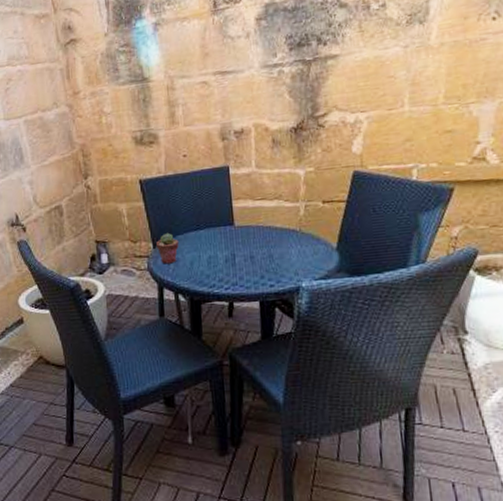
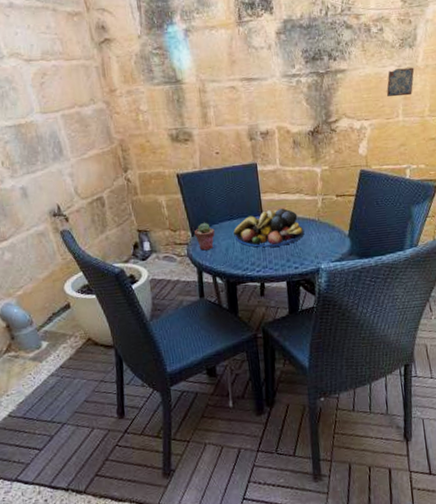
fruit bowl: none [200,216,283,262] -> present [233,208,304,248]
ceramic tile: none [389,47,426,84] -> present [386,67,415,97]

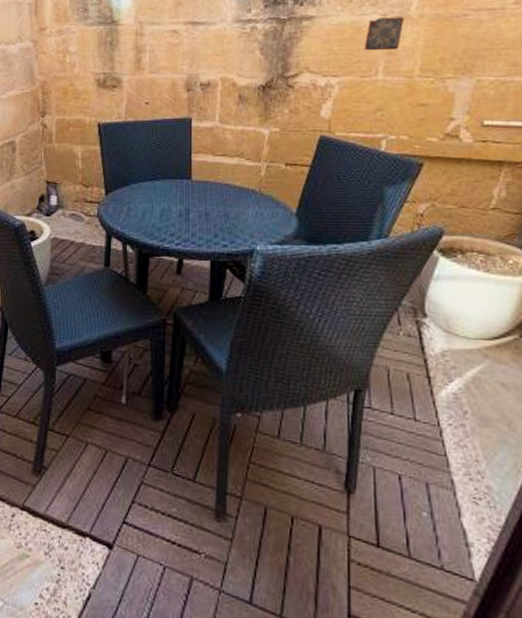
potted succulent: present [195,222,215,251] -> none [109,180,132,213]
fruit bowl: present [233,208,304,248] -> none [154,172,240,217]

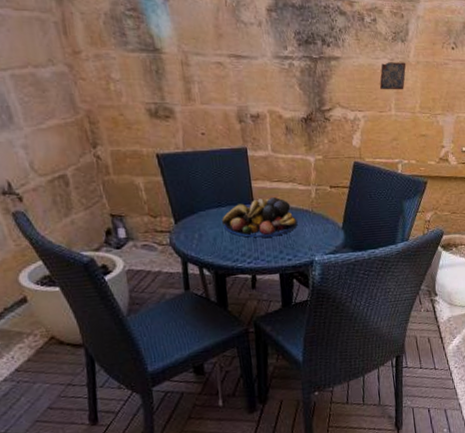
fruit bowl: none [154,172,240,217] -> present [222,196,298,238]

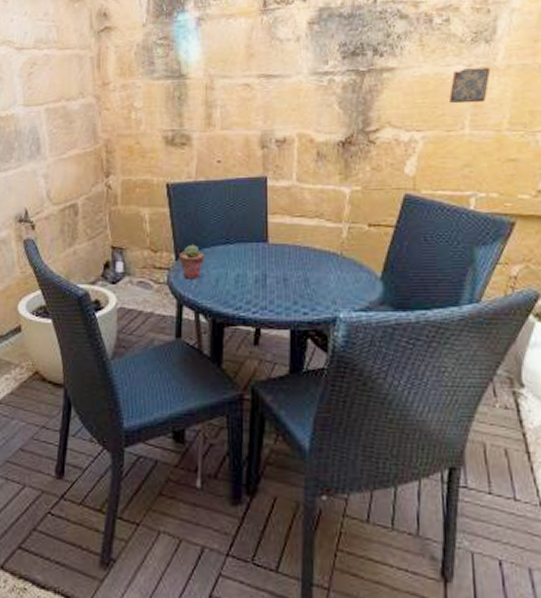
potted succulent: none [178,208,201,240] -> present [180,244,204,279]
fruit bowl: present [222,196,298,238] -> none [228,234,321,283]

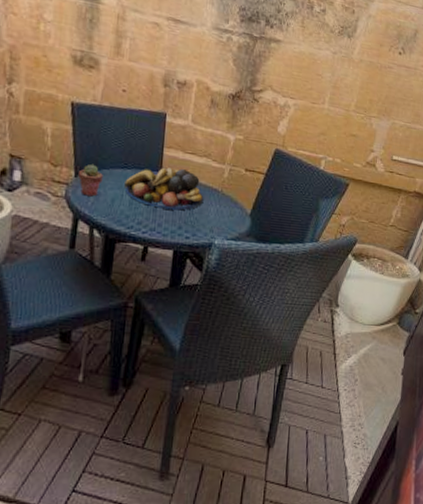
fruit bowl: none [228,234,321,283] -> present [124,167,204,211]
ceramic tile: present [449,67,491,104] -> none [317,54,349,86]

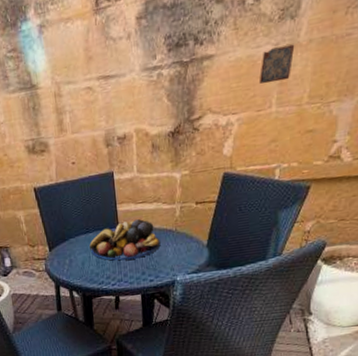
potted succulent: present [79,164,103,197] -> none [52,236,72,265]
ceramic tile: none [317,54,349,86] -> present [260,44,295,84]

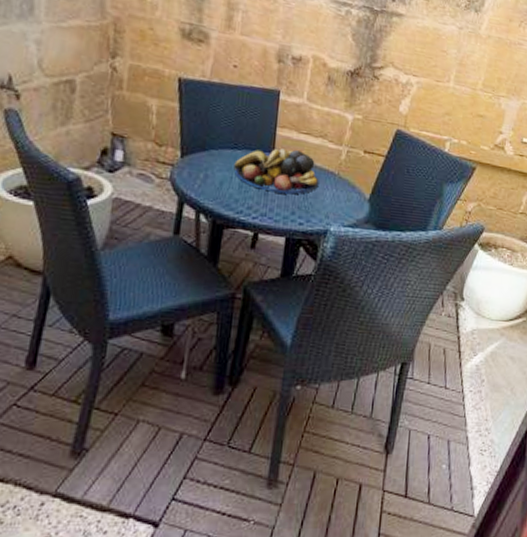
ceramic tile: present [260,44,295,84] -> none [442,30,476,63]

